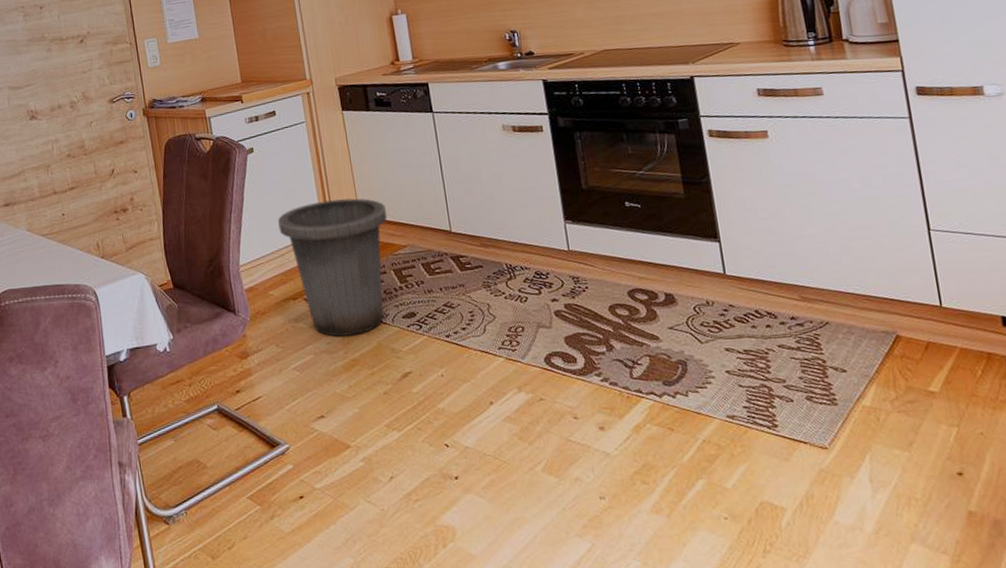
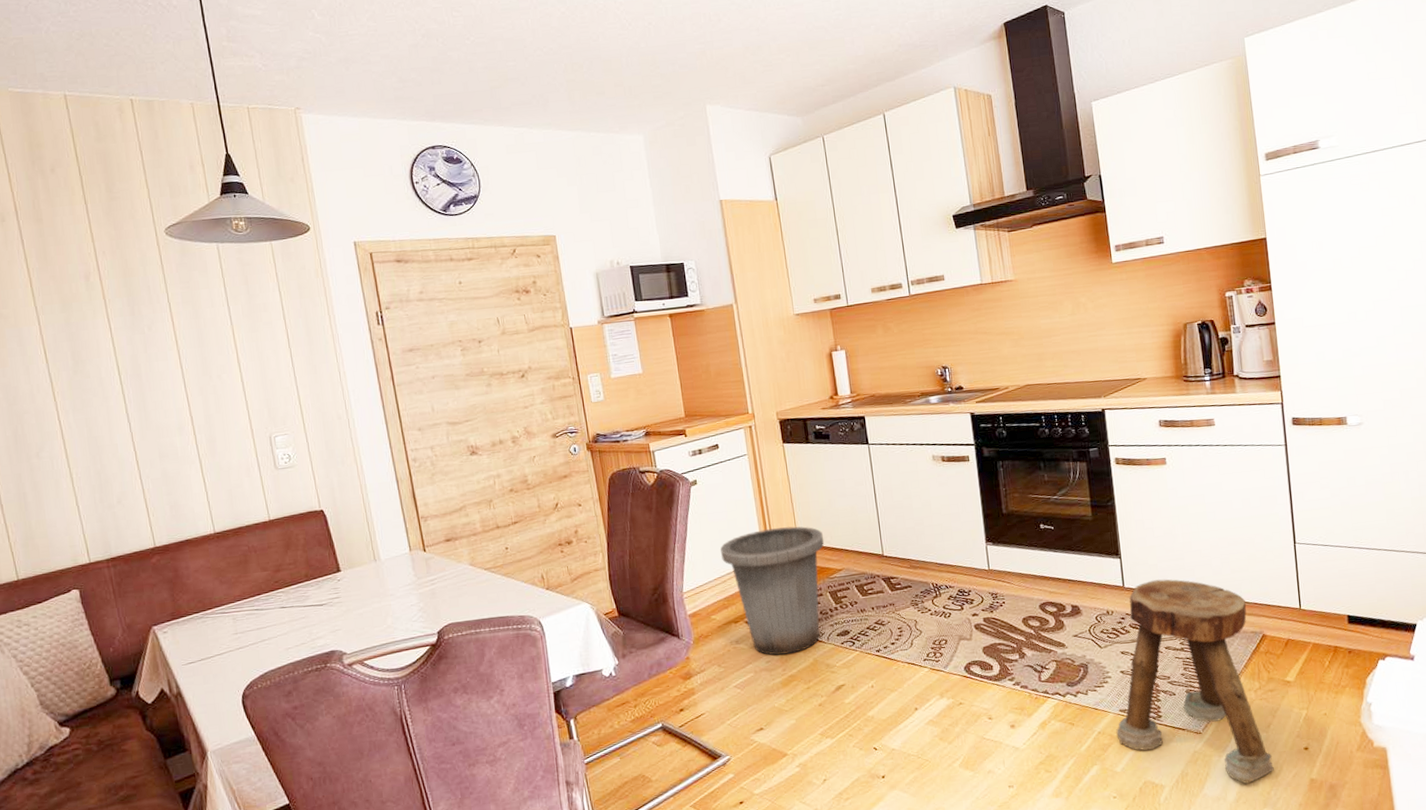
stool: none [723,266,921,513] -> present [1116,579,1274,785]

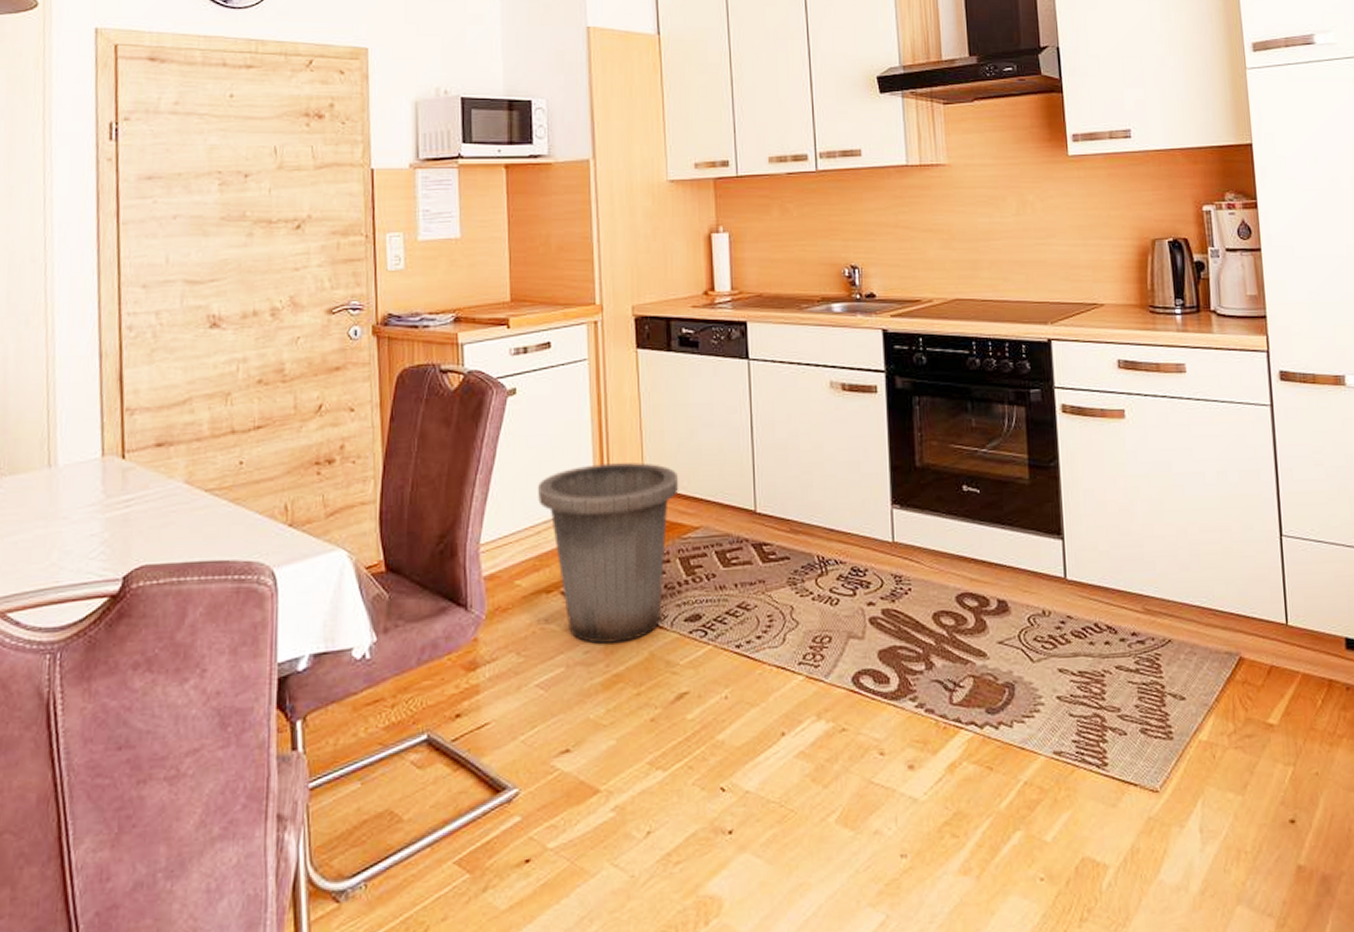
stool: present [1116,579,1274,785] -> none [1047,571,1251,869]

